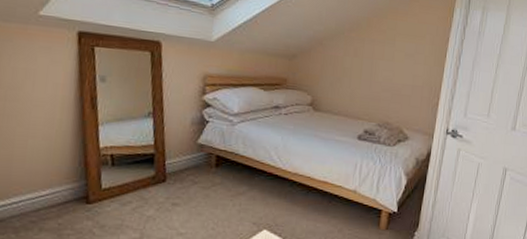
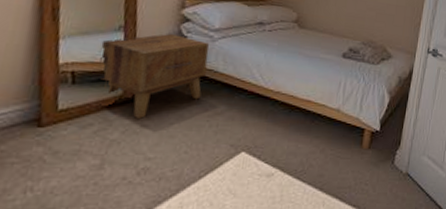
side table: none [133,119,230,197] -> present [99,34,210,119]

